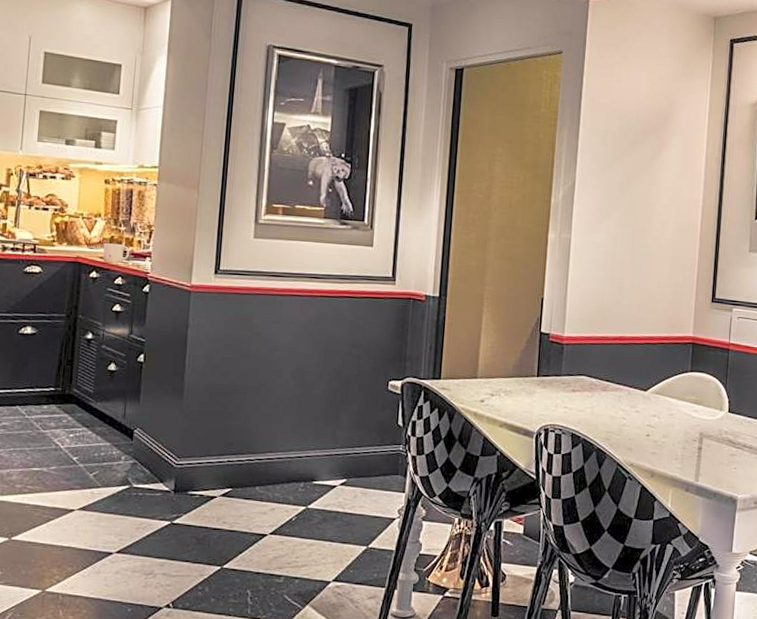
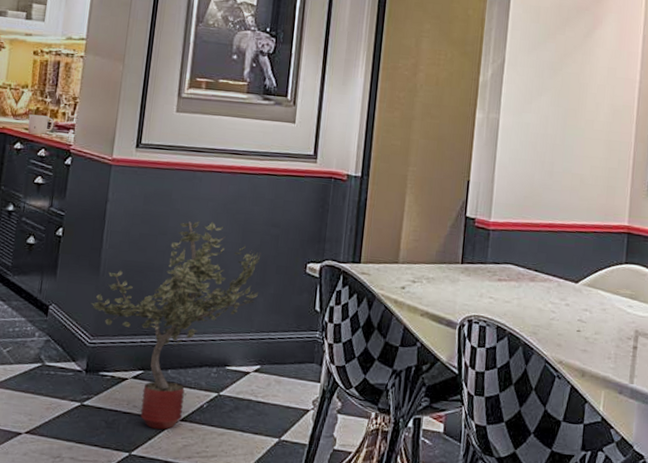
potted tree: none [175,343,344,543] -> present [89,221,261,430]

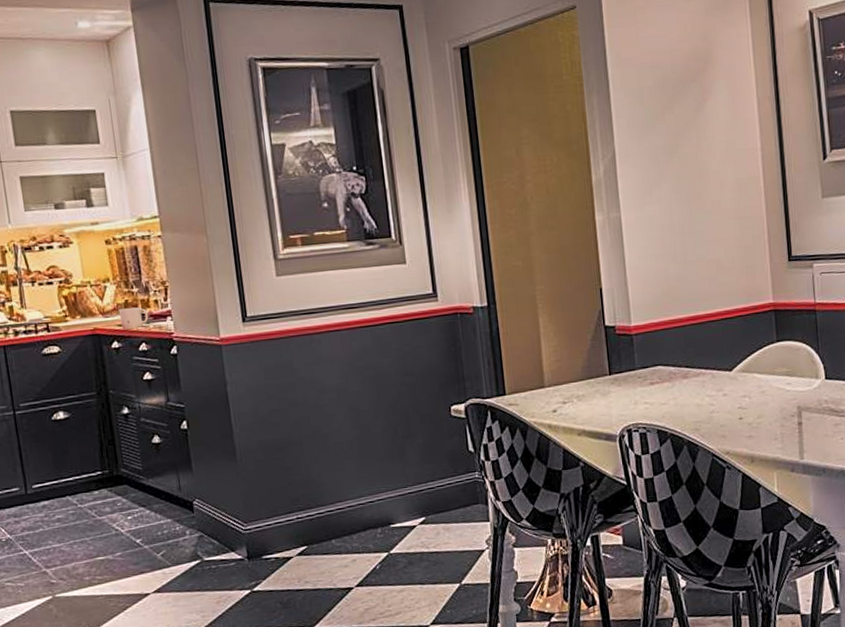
potted tree: present [89,221,261,430] -> none [234,382,408,600]

